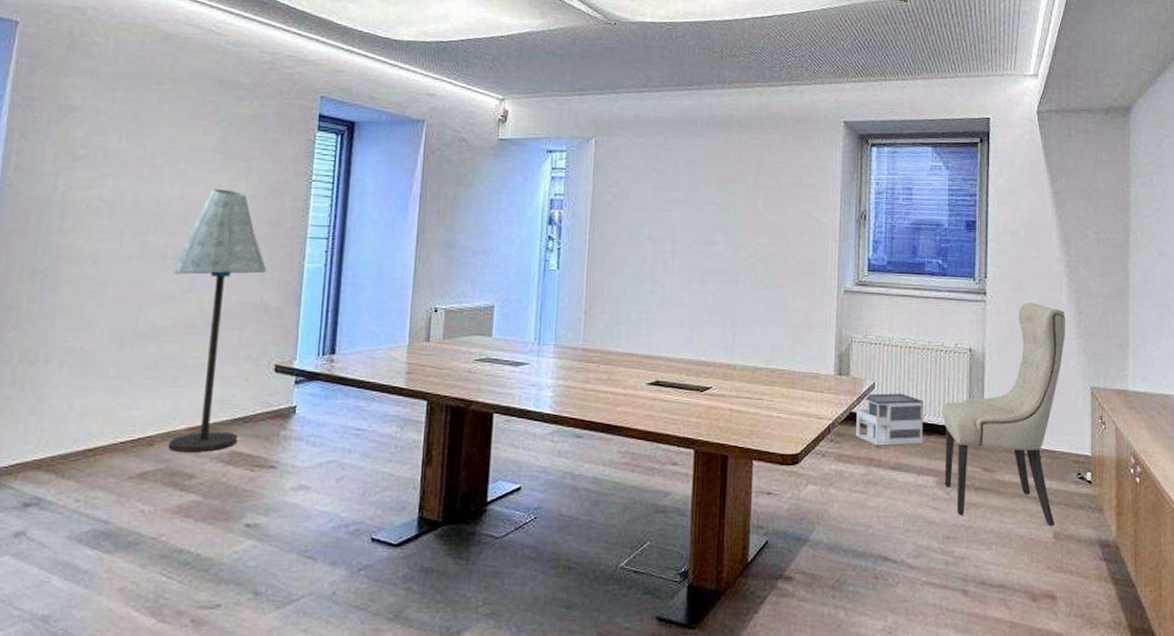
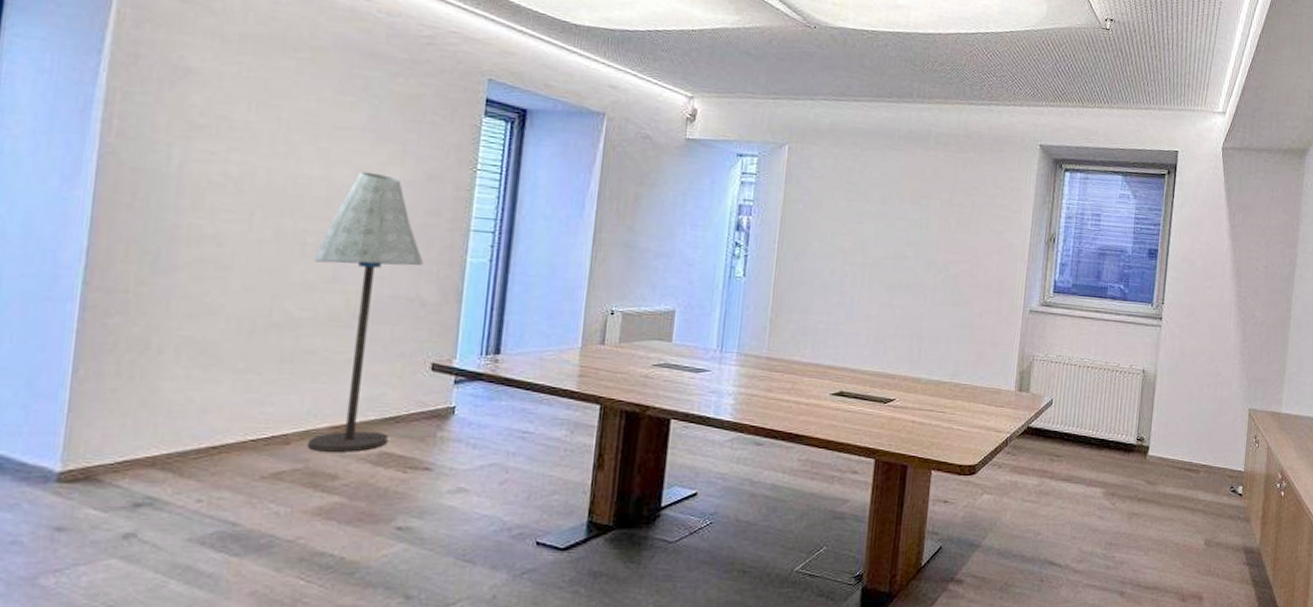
architectural model: present [856,393,923,446] -> none [1032,409,1097,459]
chair: present [942,303,1065,526] -> none [1110,329,1232,534]

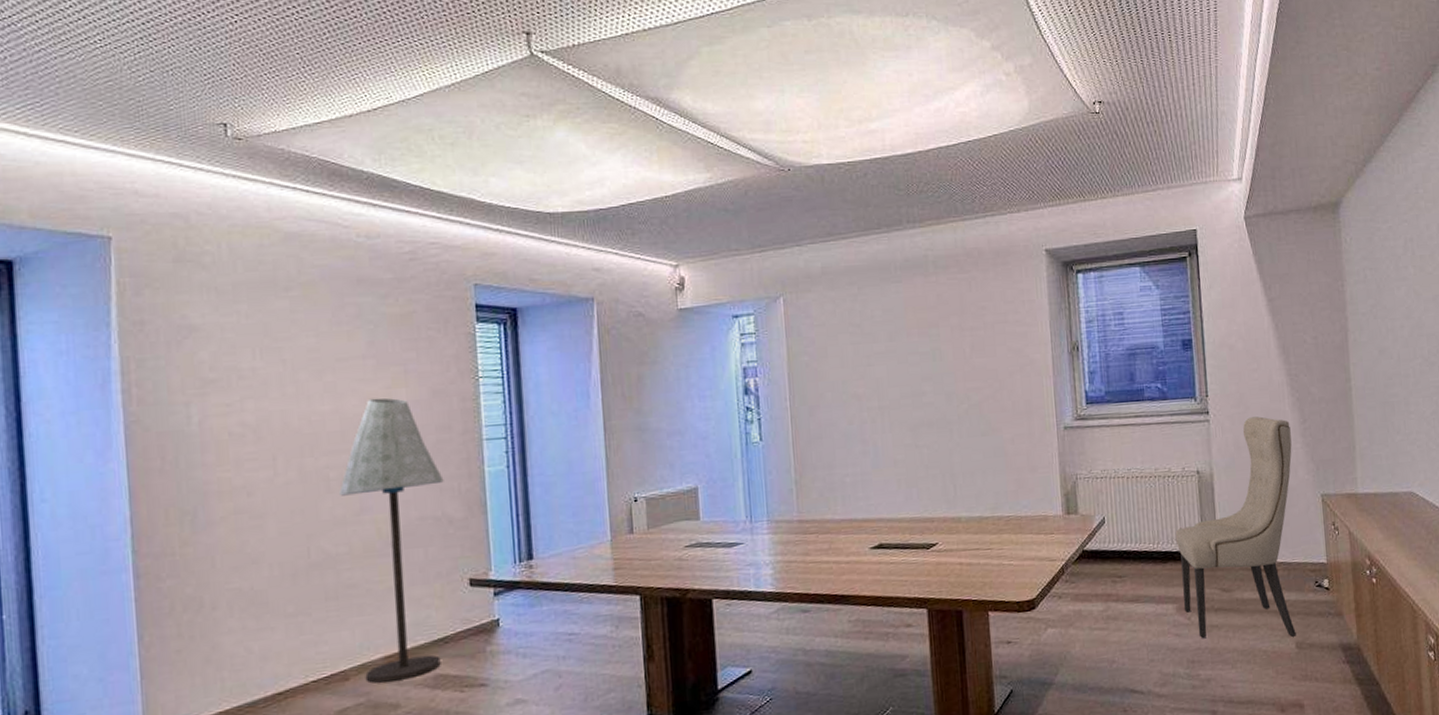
chair: none [1110,329,1232,534] -> present [1175,416,1296,638]

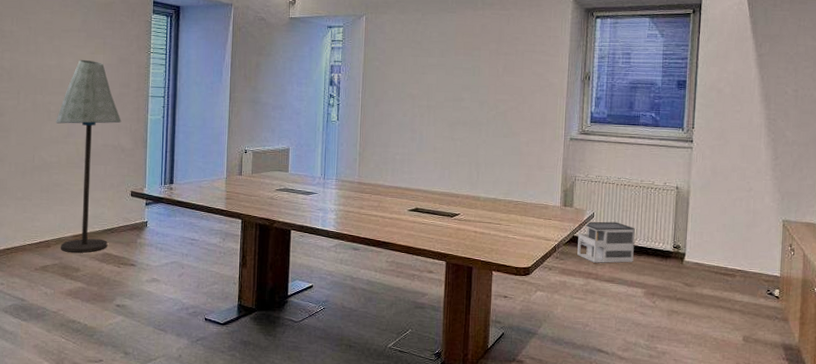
architectural model: none [1088,524,1159,581] -> present [577,221,635,263]
chair: present [1175,416,1296,638] -> none [650,149,763,331]

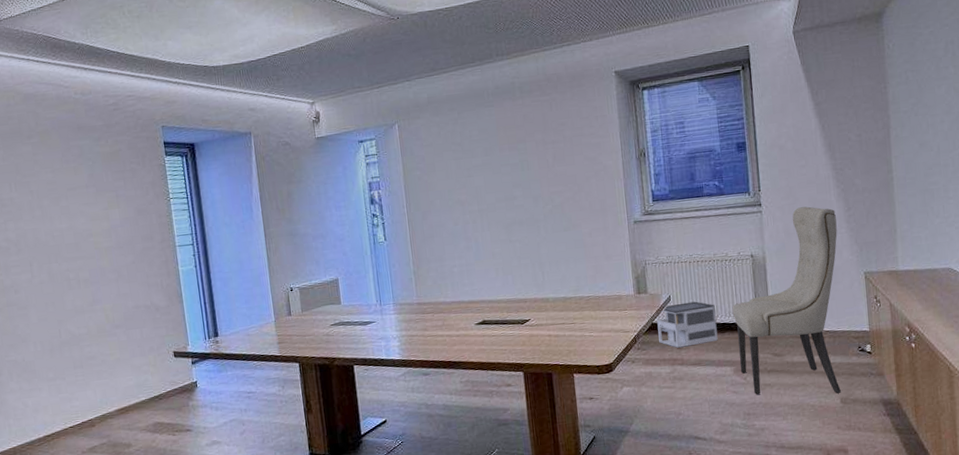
floor lamp: present [56,59,121,253] -> none [77,217,158,429]
chair: none [650,149,763,331] -> present [732,206,841,395]

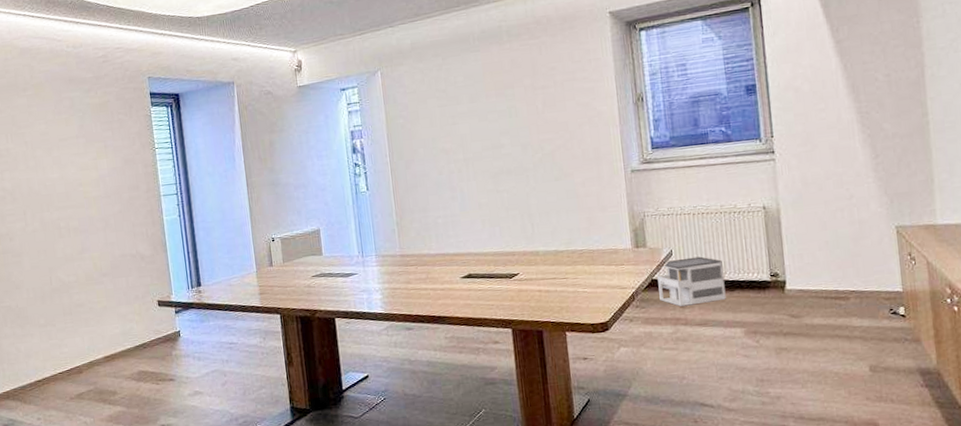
chair: present [732,206,841,395] -> none [742,154,870,361]

